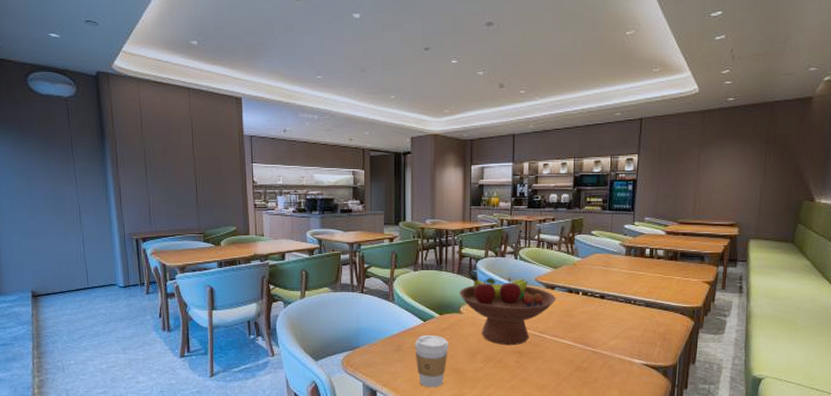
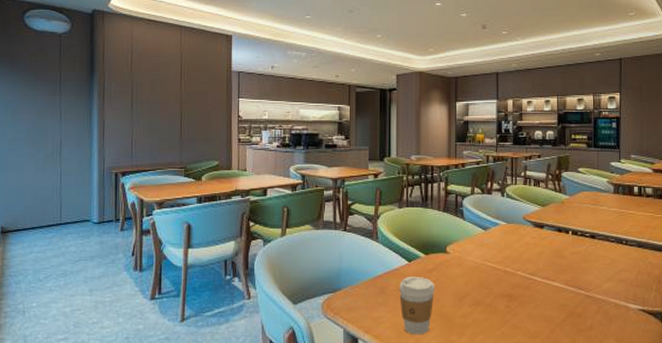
fruit bowl: present [459,274,556,346] -> none [445,211,545,289]

